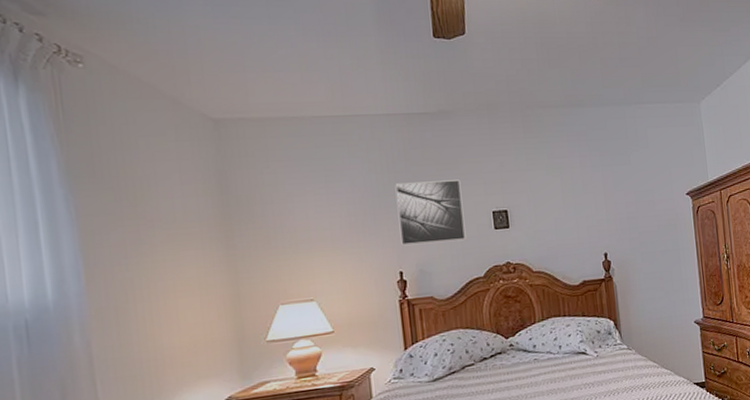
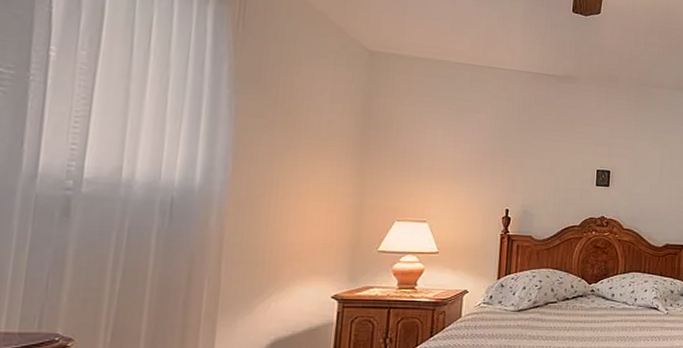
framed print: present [395,179,467,246] -> none [512,132,574,191]

